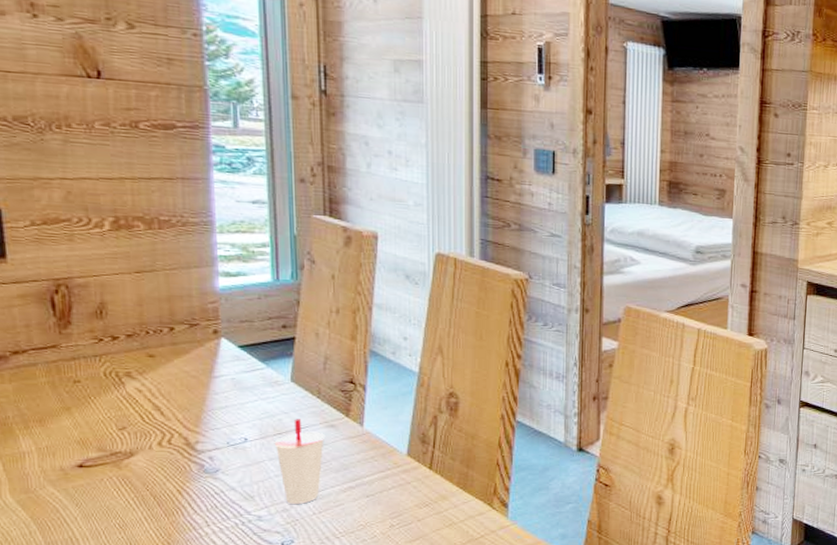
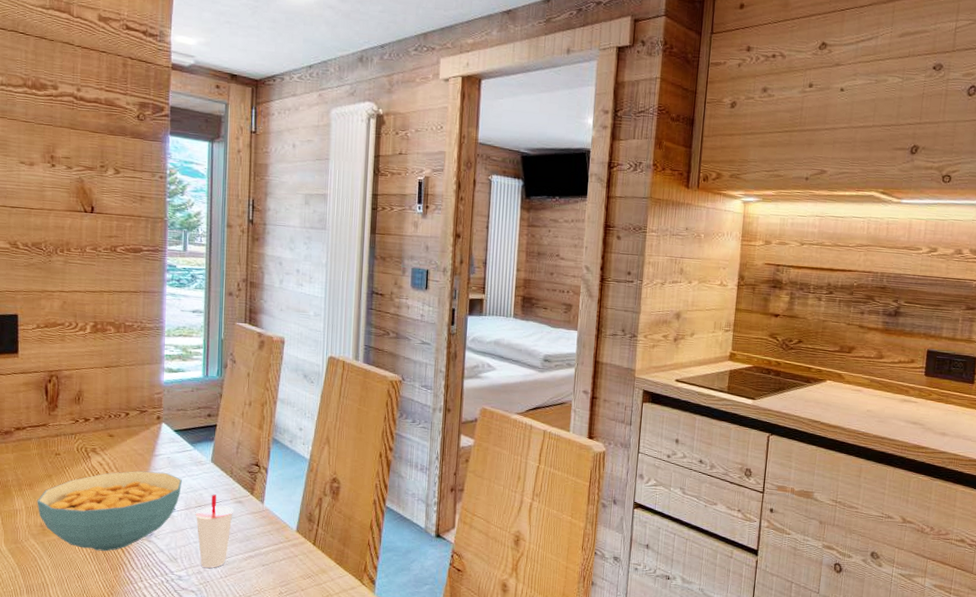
cereal bowl: none [52,396,255,494] -> present [37,470,183,551]

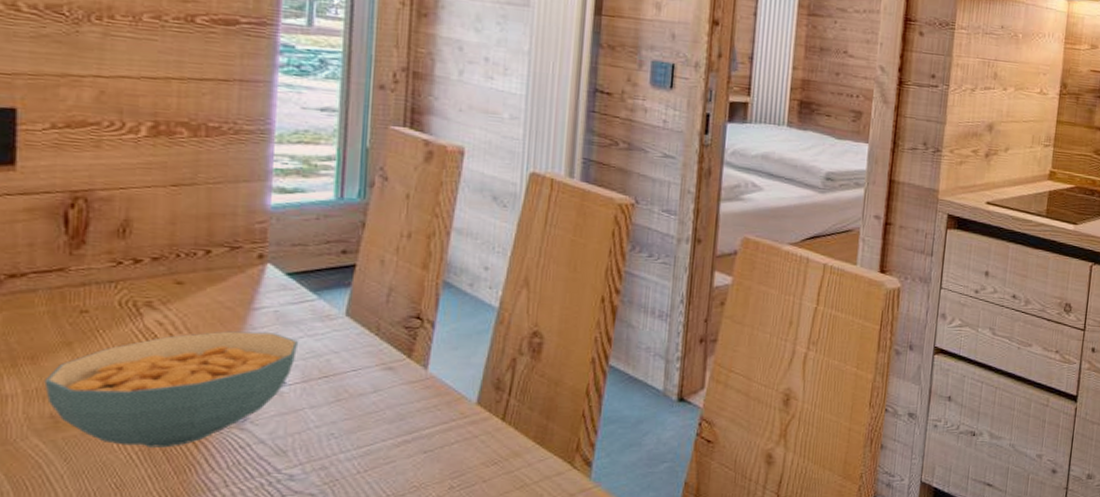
cup: present [195,494,234,568] -> none [318,359,381,461]

